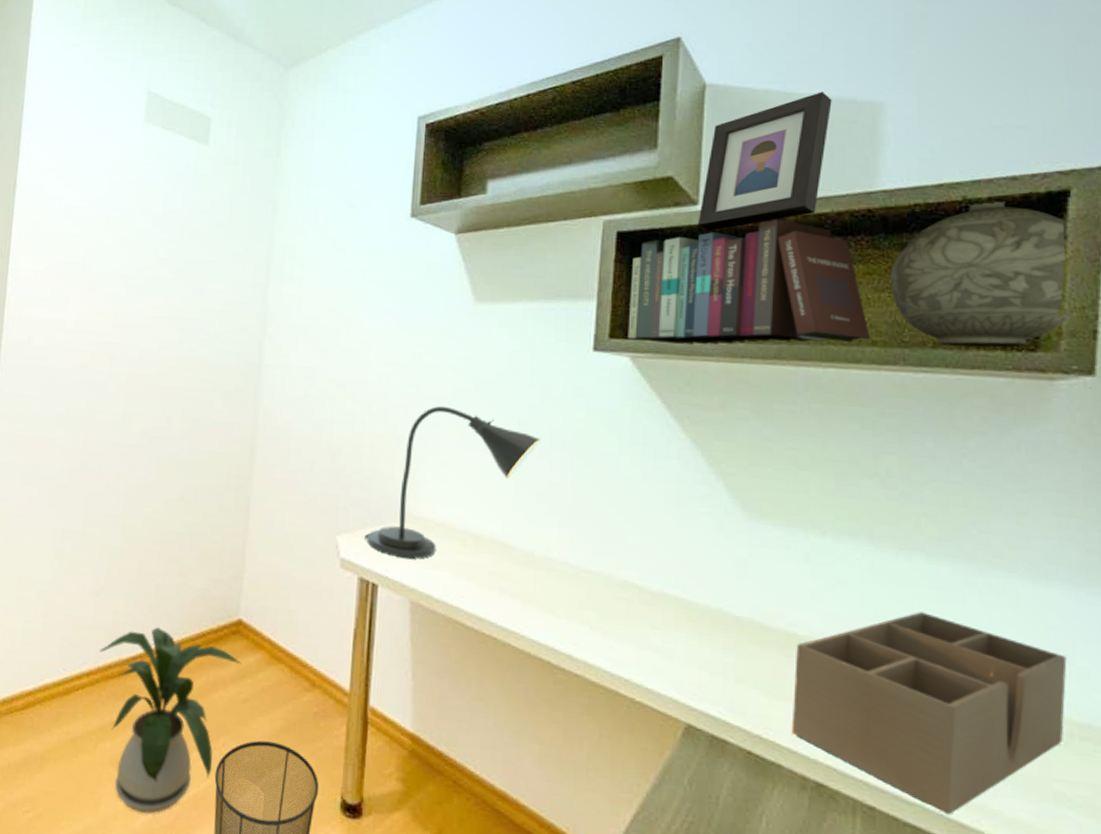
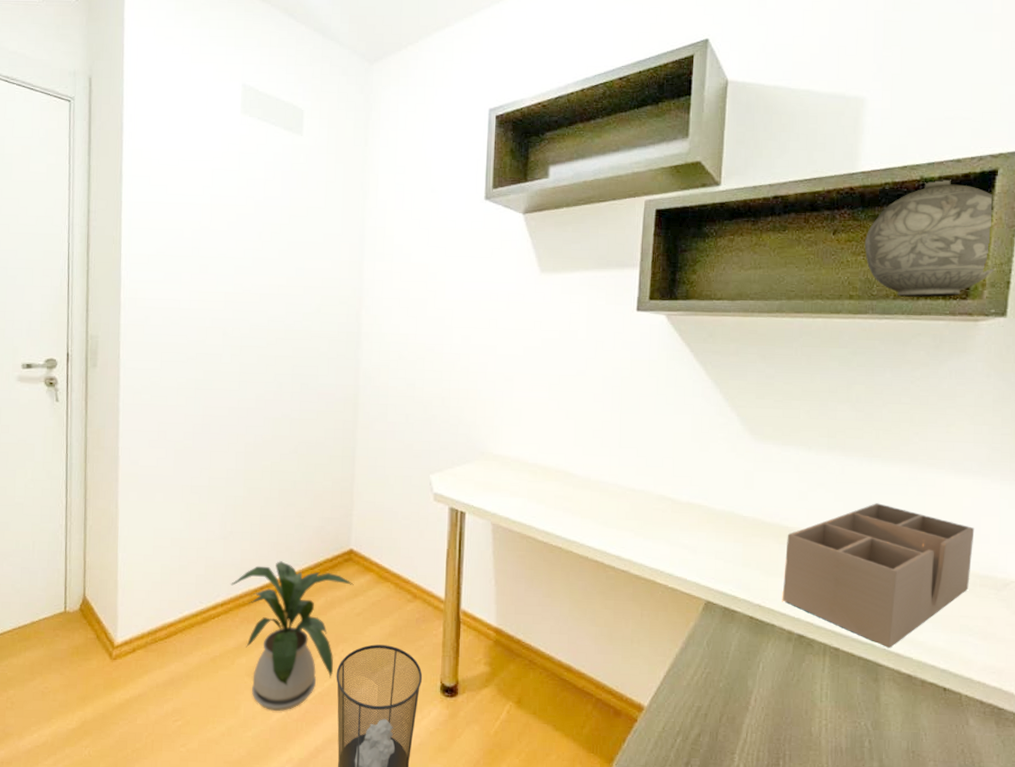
desk lamp: present [364,406,541,558] -> none [453,363,595,489]
books: present [628,219,870,345] -> none [664,197,848,304]
picture frame: present [697,92,832,232] -> none [720,88,826,209]

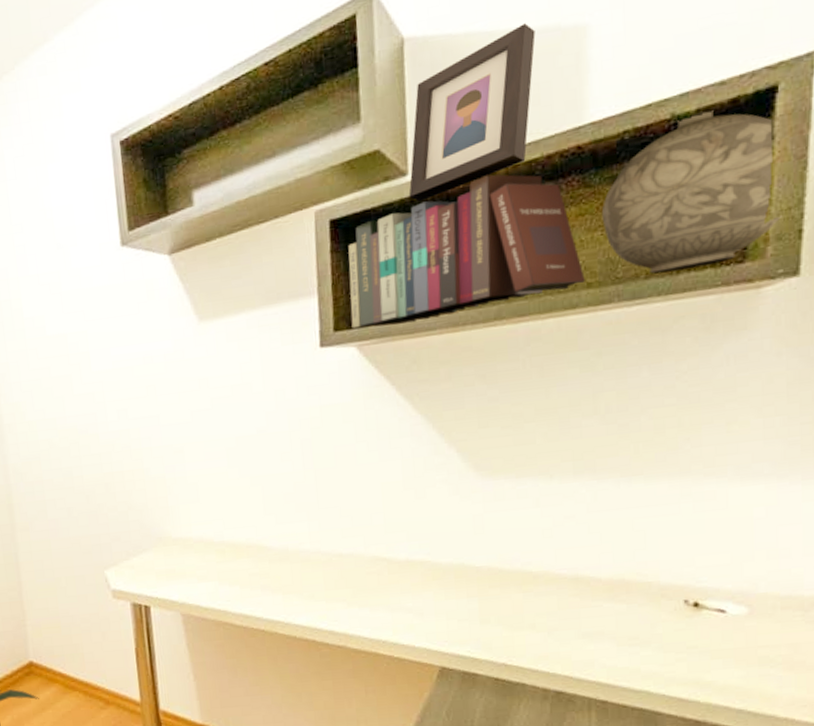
books: none [664,197,848,304] -> present [348,174,585,329]
picture frame: none [720,88,826,209] -> present [409,23,536,202]
desk organizer: present [782,503,975,649] -> none [532,529,771,694]

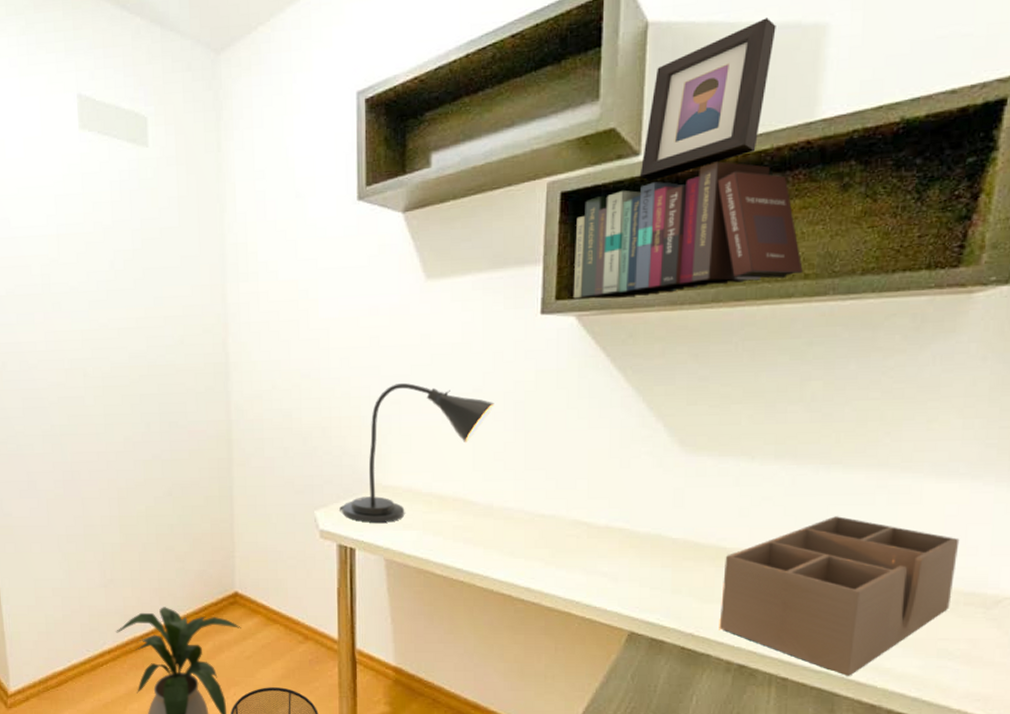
desk lamp: none [130,430,281,578] -> present [340,383,494,523]
desk organizer: none [532,529,771,694] -> present [719,516,960,677]
decorative vase: present [601,110,782,274] -> none [824,117,1001,271]

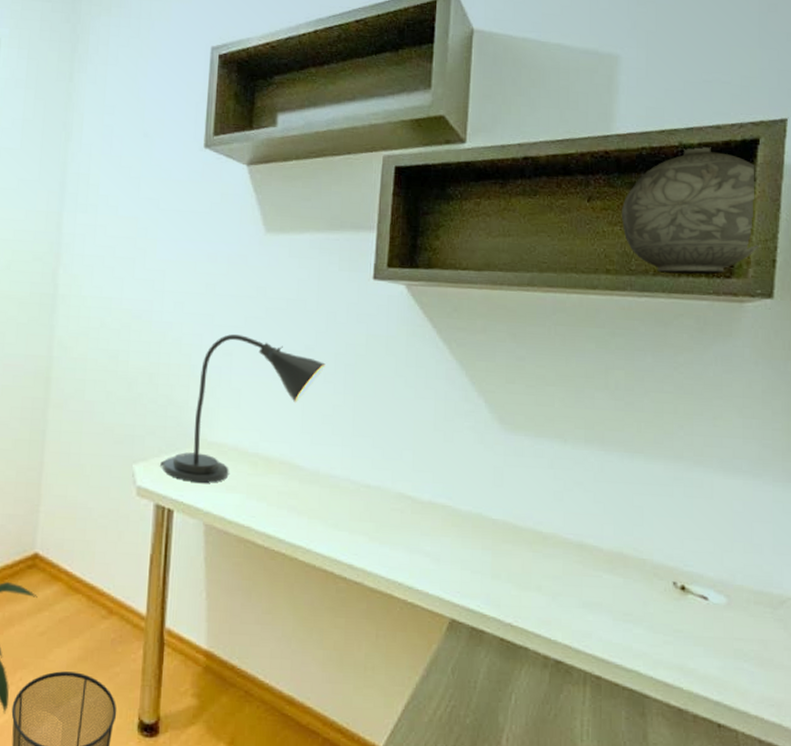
books: present [573,161,803,299] -> none [403,158,605,274]
picture frame: present [639,17,776,182] -> none [465,42,578,169]
desk organizer: present [719,516,960,677] -> none [536,506,747,677]
decorative vase: none [824,117,1001,271] -> present [621,146,760,275]

